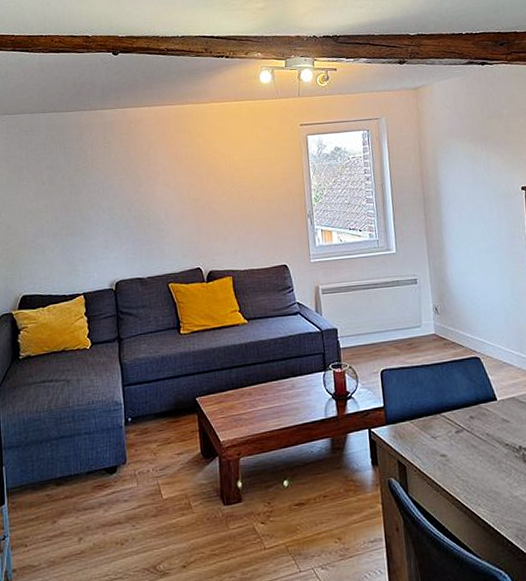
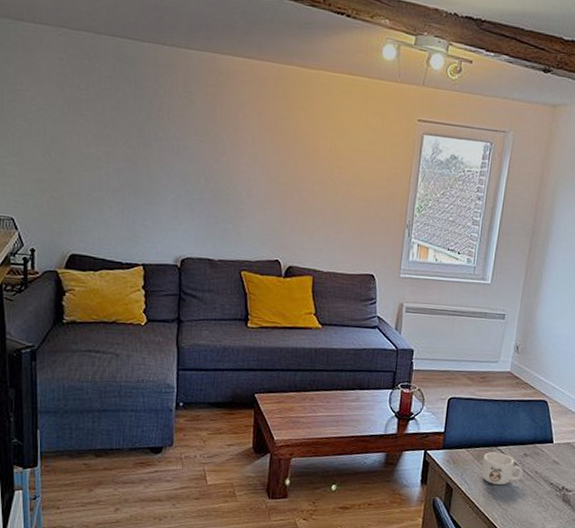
mug: none [429,419,475,455] -> present [481,452,524,486]

